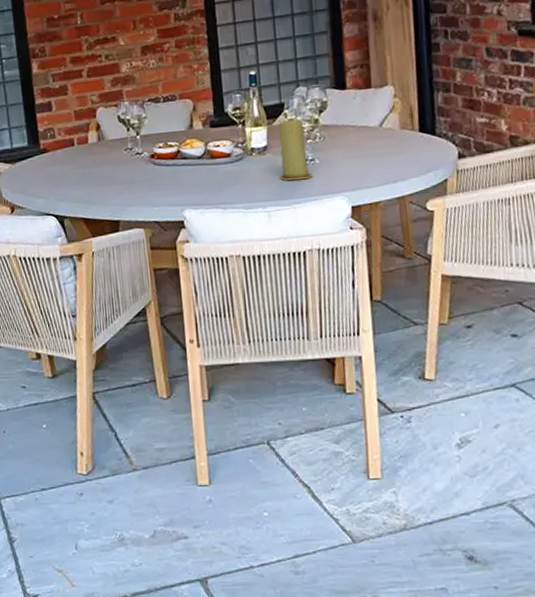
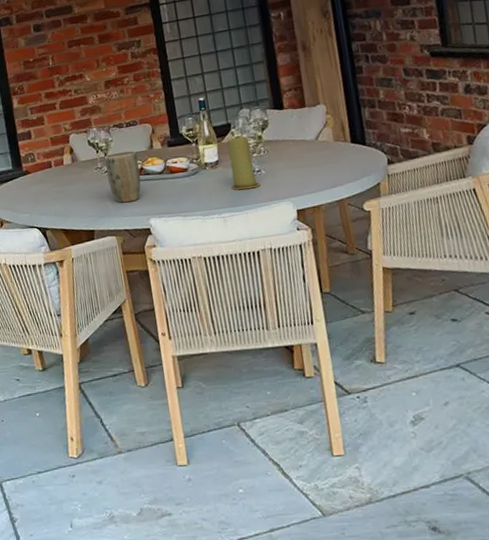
plant pot: none [137,130,177,191] -> present [105,150,141,203]

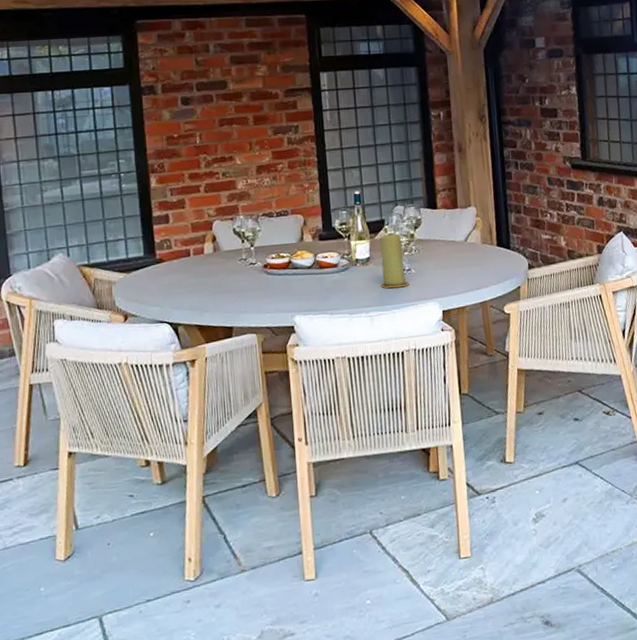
plant pot: present [105,150,141,203] -> none [251,242,288,299]

